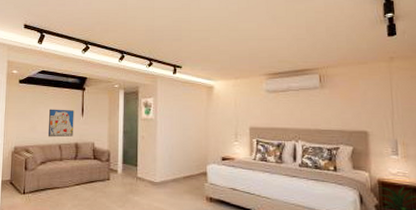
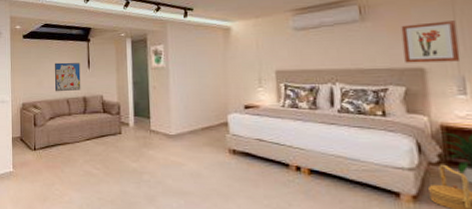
wall art: none [351,93,395,127] -> present [401,21,461,63]

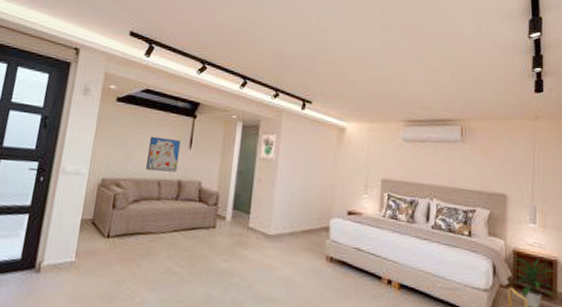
wall art: present [401,21,461,63] -> none [492,152,535,192]

